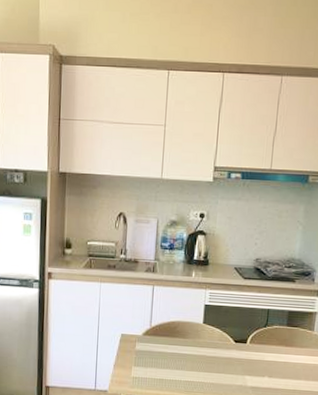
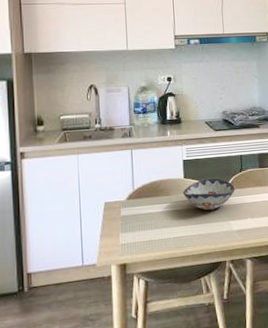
decorative bowl: none [200,328,256,361] -> present [183,178,235,211]

